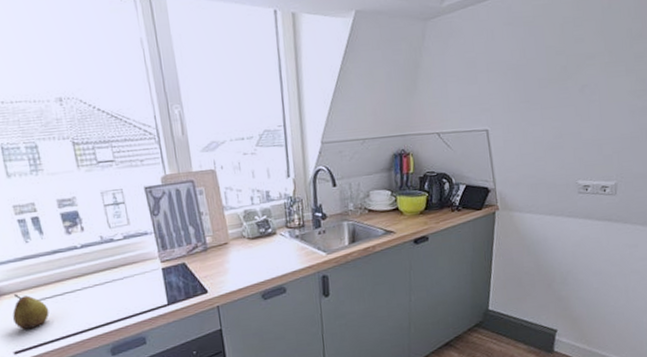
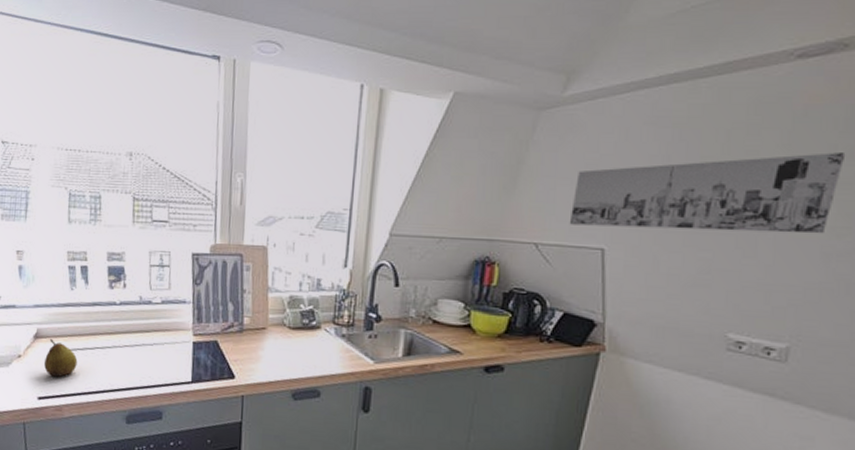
wall art: none [460,34,638,114] -> present [569,152,846,234]

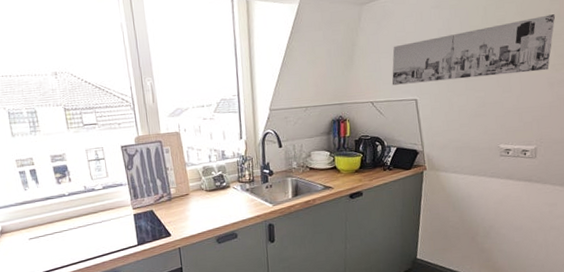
fruit: present [44,339,78,378] -> none [12,233,42,263]

